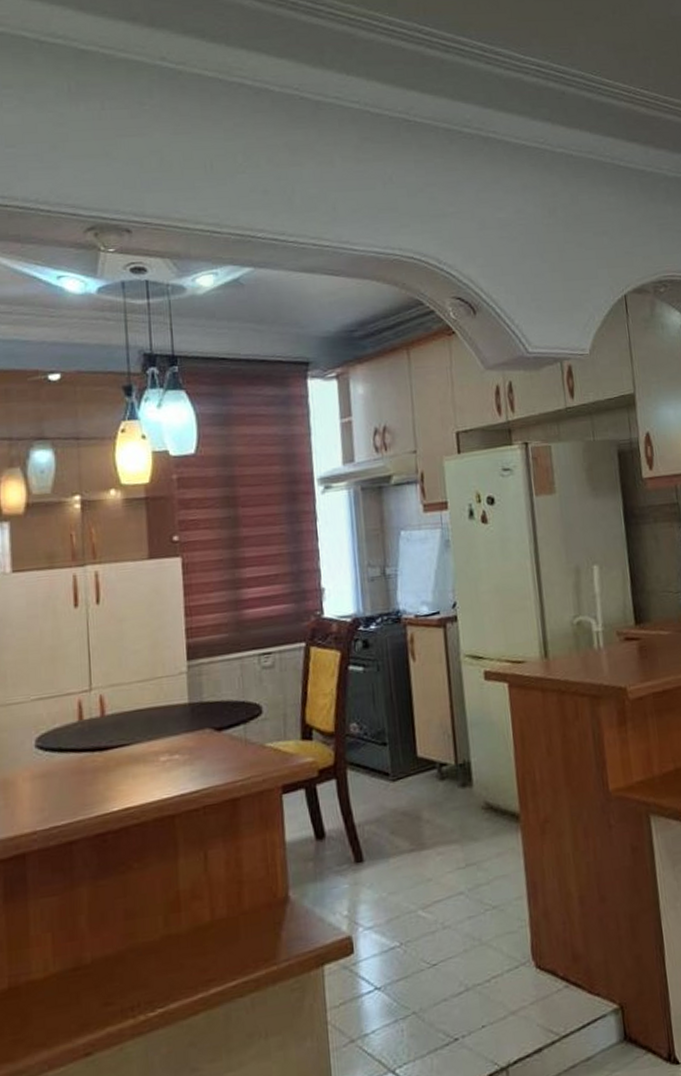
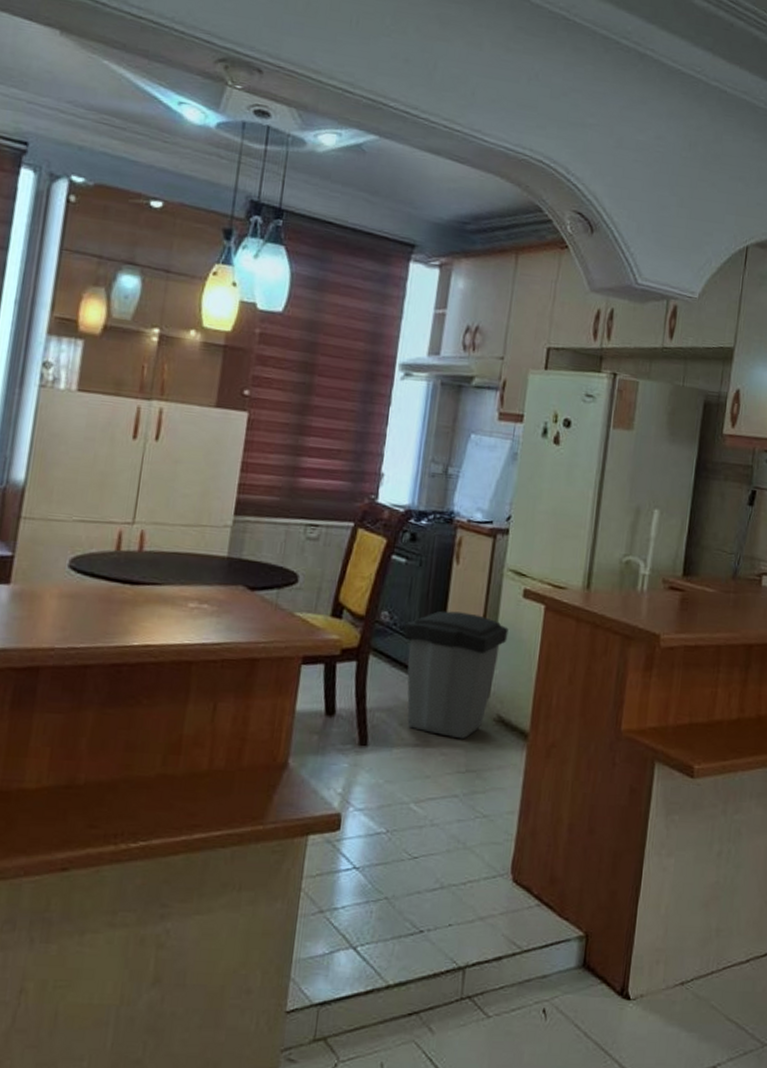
trash can: none [376,706,479,835] -> present [404,611,509,740]

